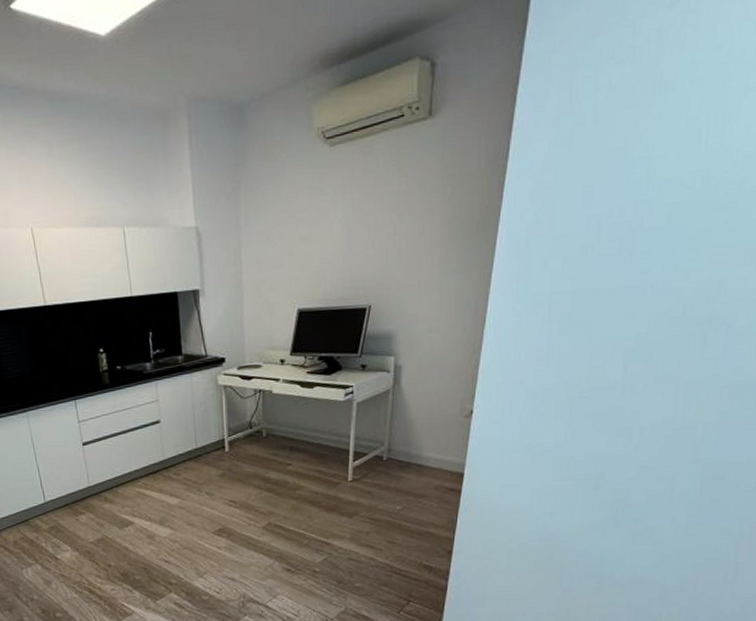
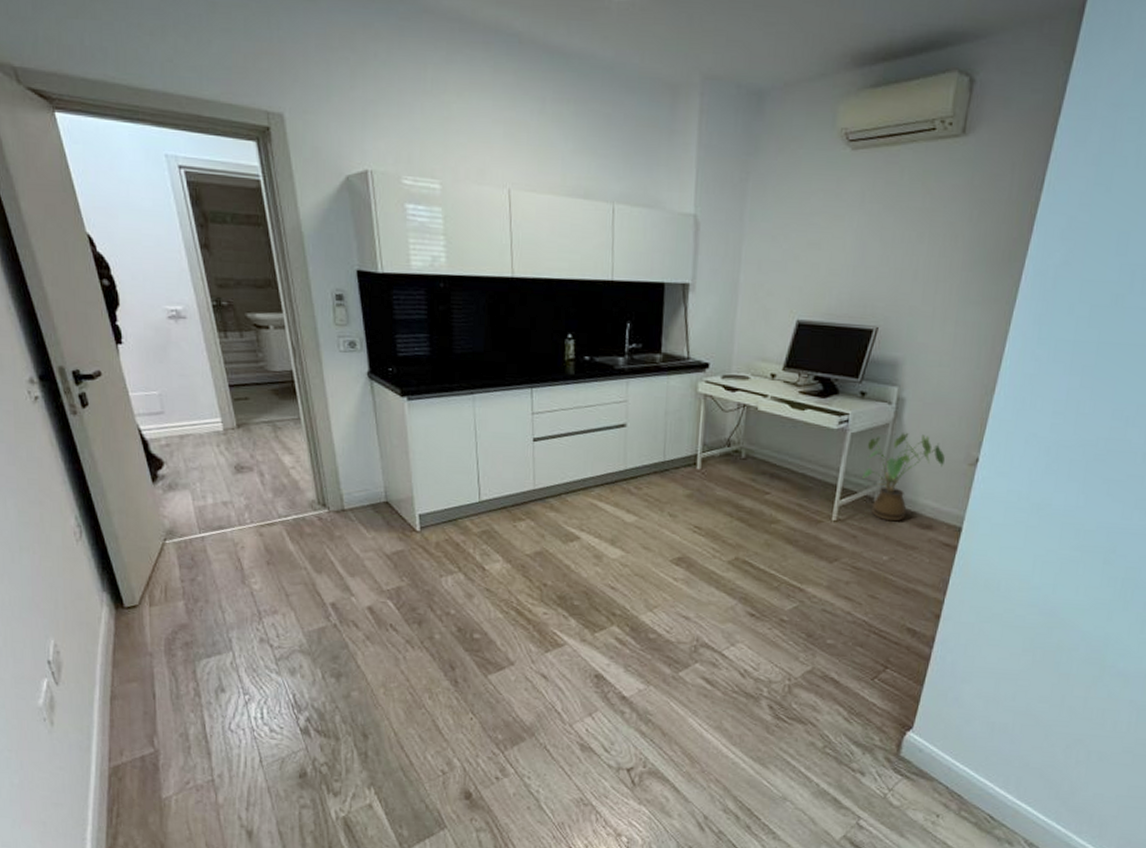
house plant: none [371,395,442,476] -> present [862,433,945,522]

